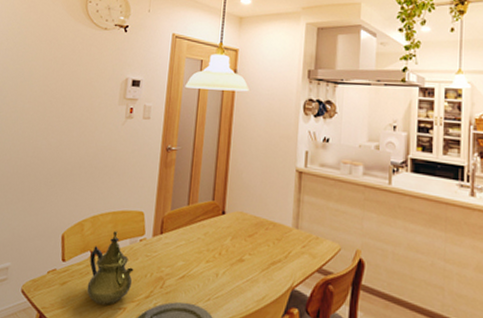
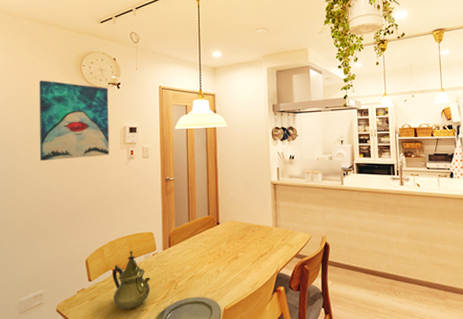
wall art: none [28,14,114,111] -> present [39,80,110,161]

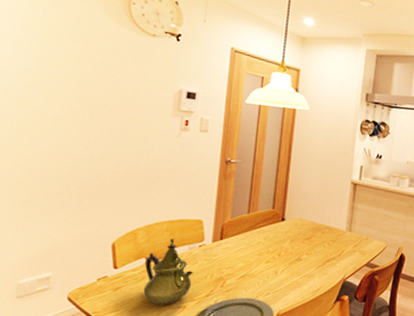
wall art: present [39,80,110,161] -> none [62,11,165,122]

